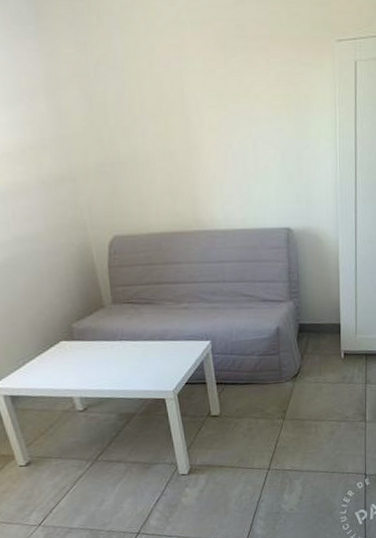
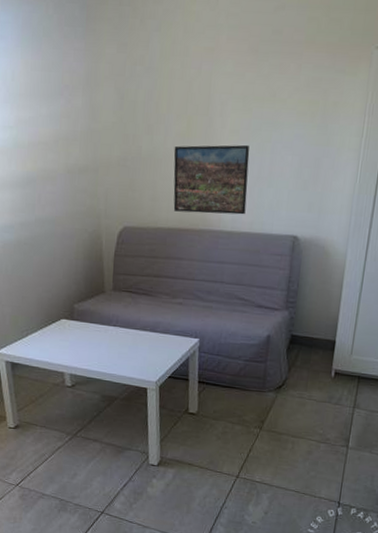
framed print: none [154,141,237,215] -> present [173,144,250,215]

